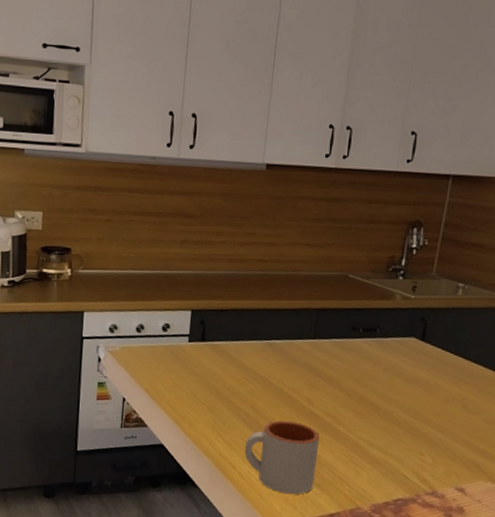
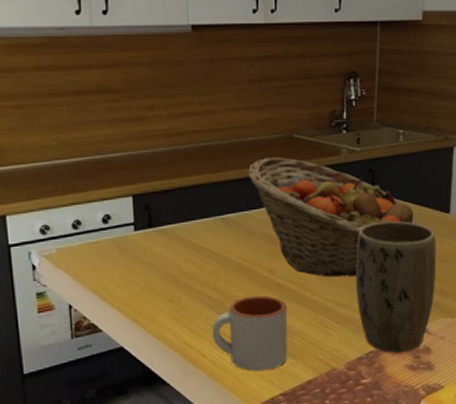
fruit basket: none [300,293,469,421] -> present [248,157,419,277]
plant pot: none [391,371,486,508] -> present [355,221,437,353]

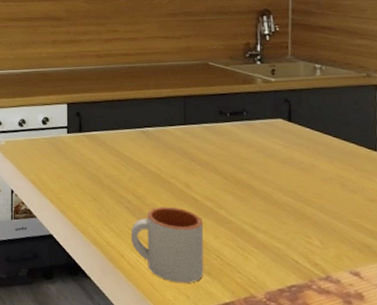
fruit basket: present [248,157,419,277] -> none [167,81,342,203]
plant pot: present [355,221,437,353] -> none [273,151,366,294]

